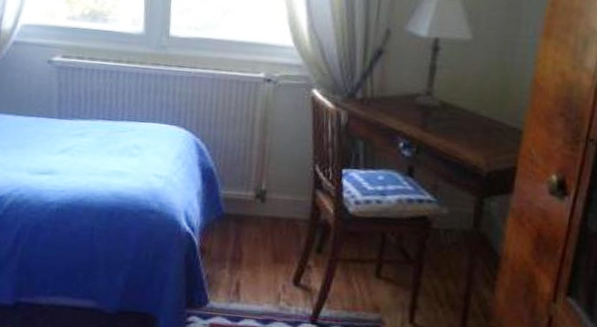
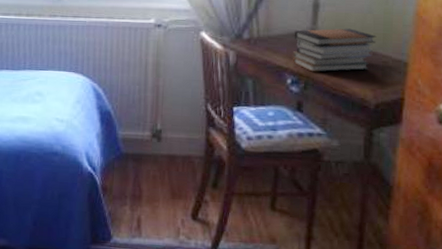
book stack: none [406,92,493,137] -> present [292,28,377,72]

